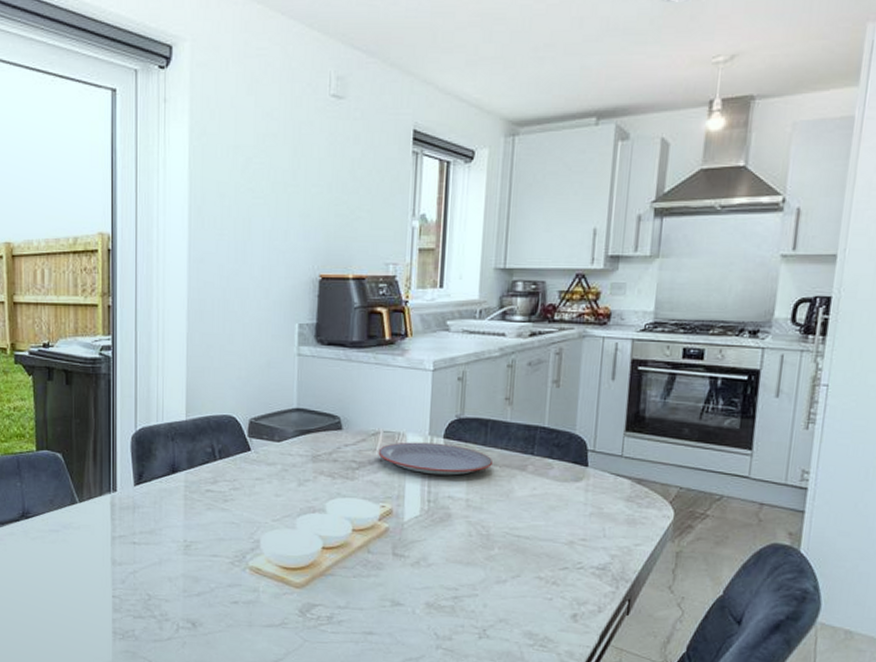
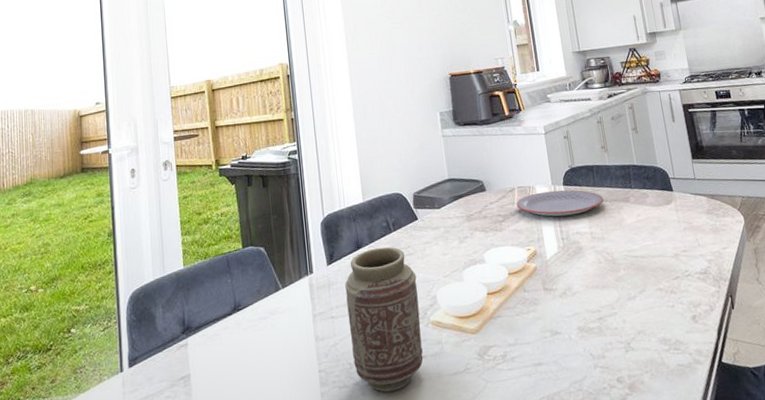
vase: none [152,475,239,631] -> present [345,247,423,392]

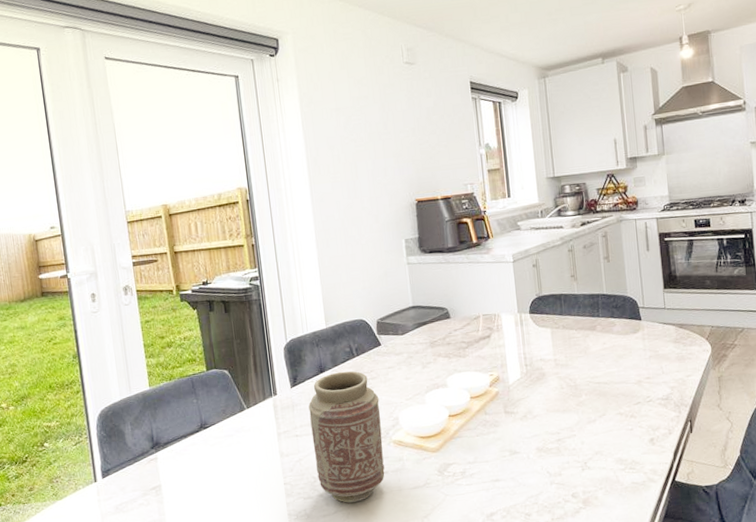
plate: present [516,190,604,217] -> none [481,318,570,344]

